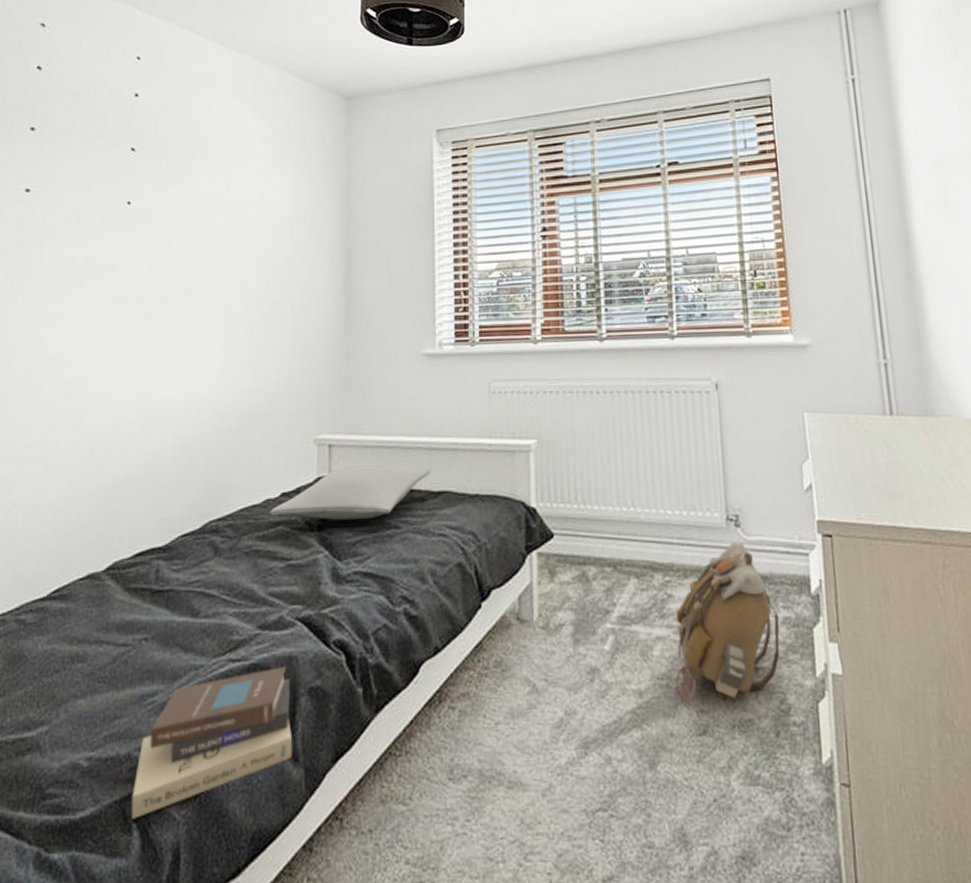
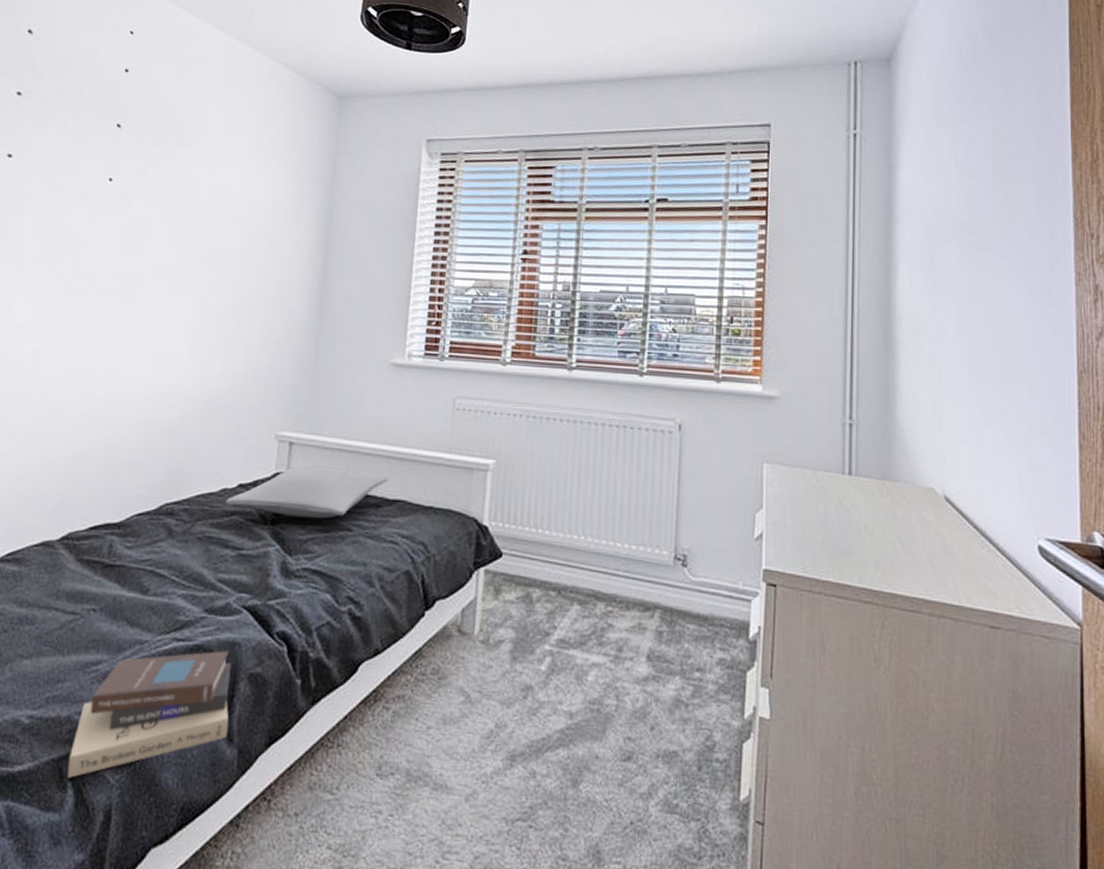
backpack: present [675,542,780,703] -> none [606,581,715,730]

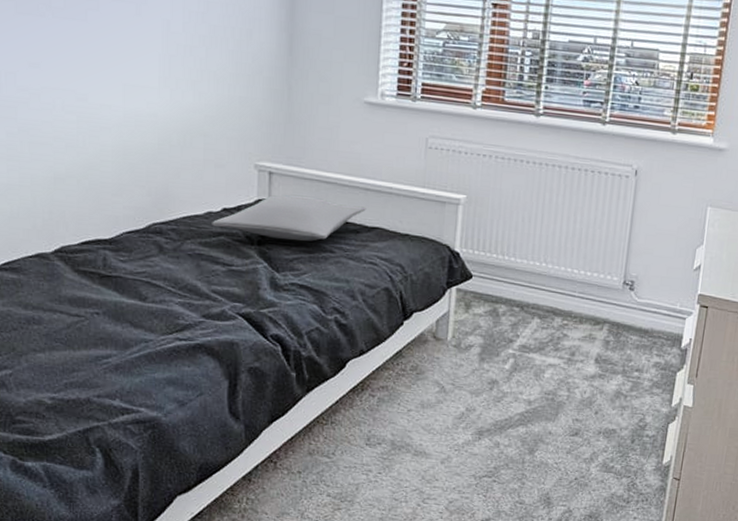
books: present [66,650,232,778] -> none [94,349,234,445]

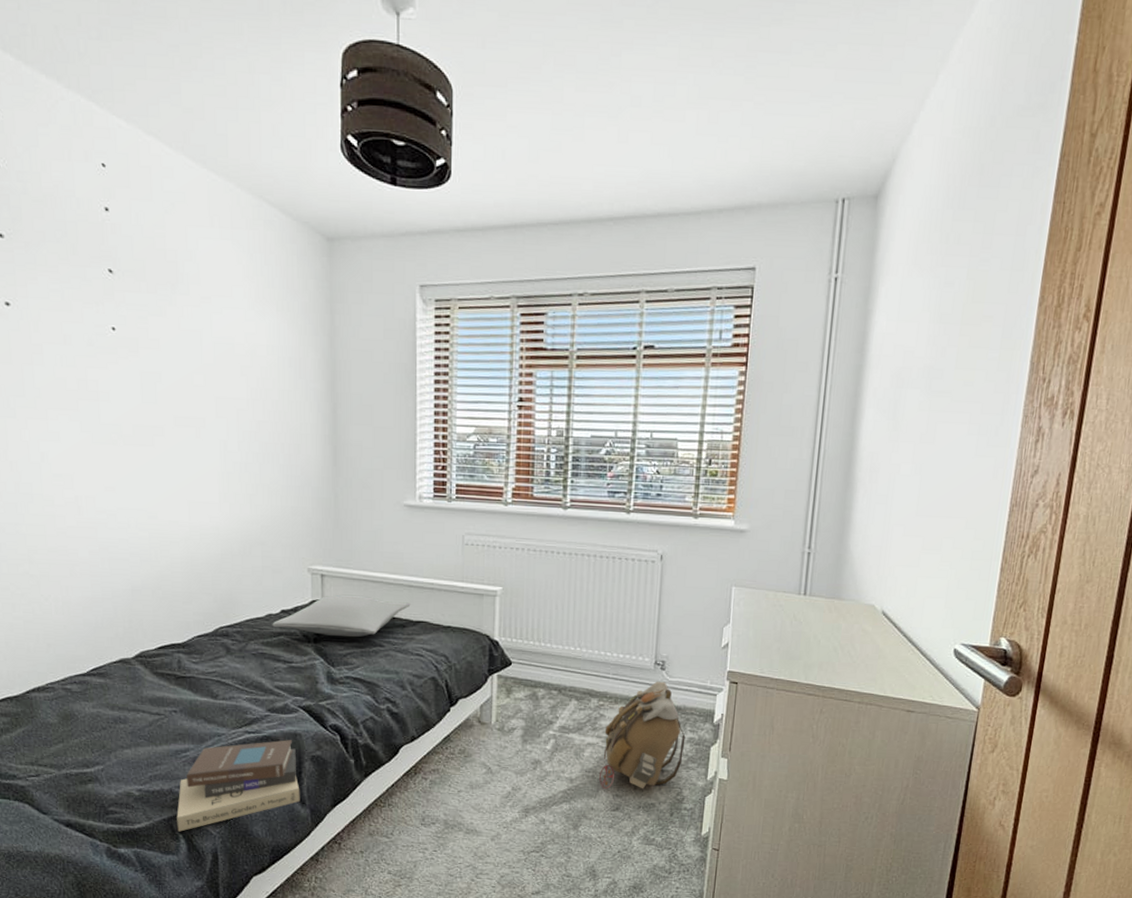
books: none [94,349,234,445] -> present [176,740,300,832]
backpack: none [559,302,652,414] -> present [599,681,686,789]

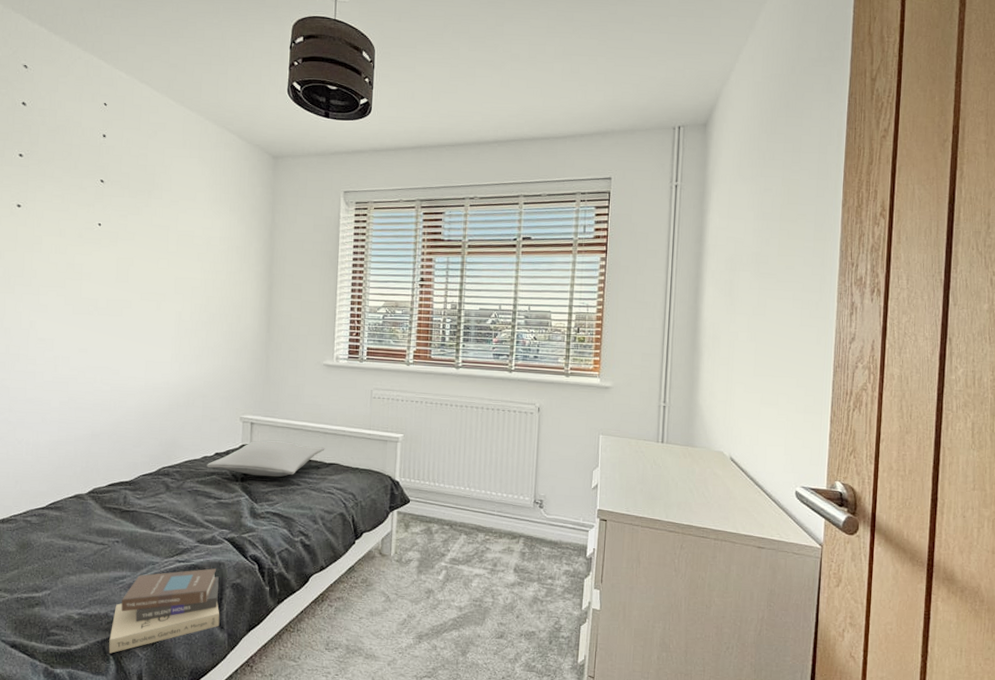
backpack: present [599,681,686,789] -> none [485,518,562,618]

